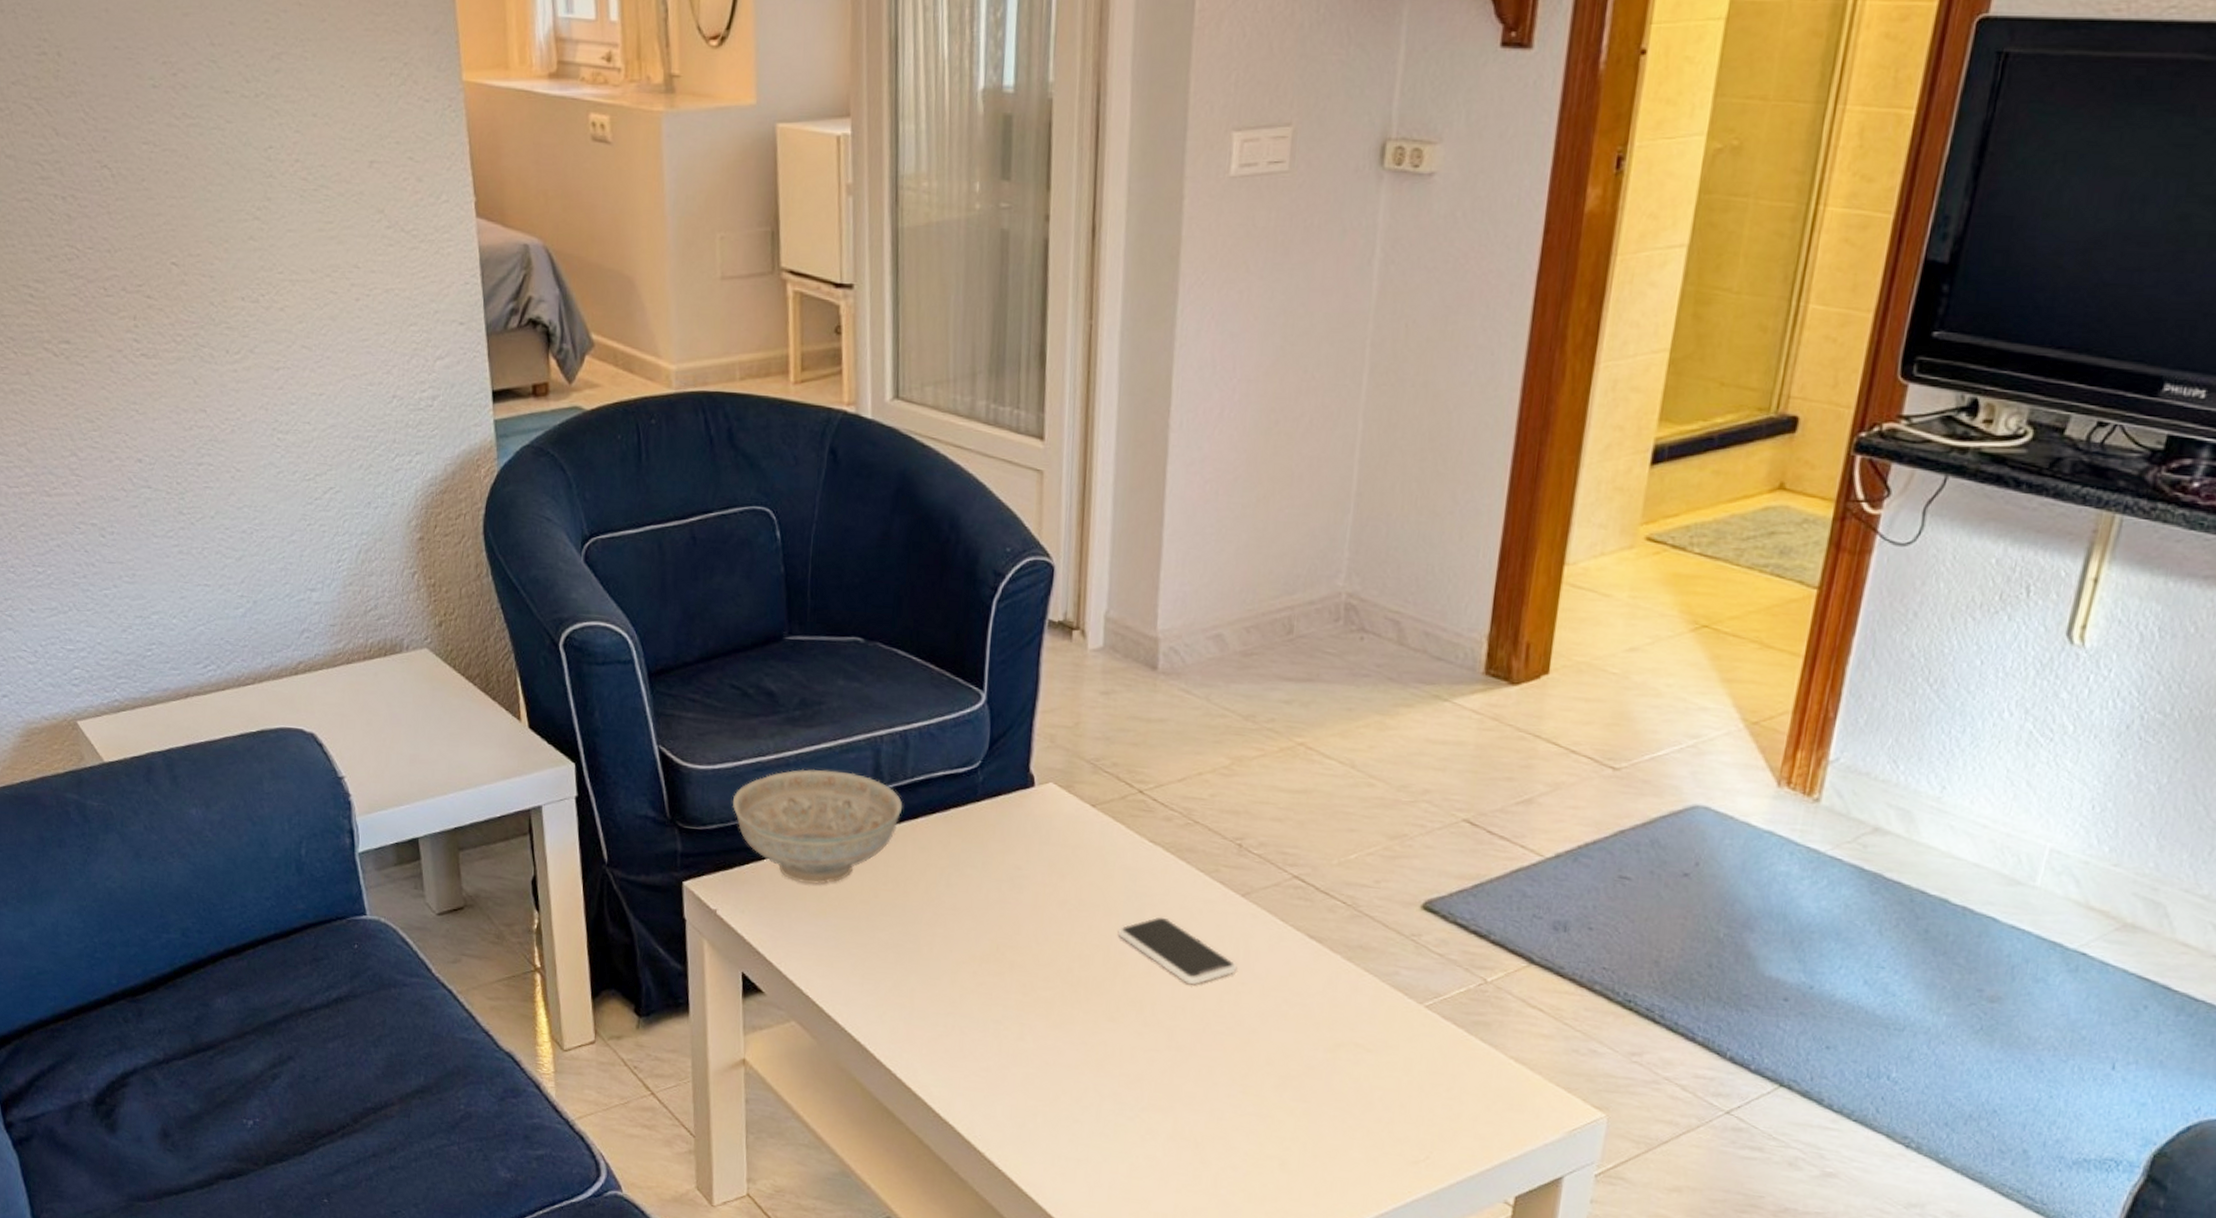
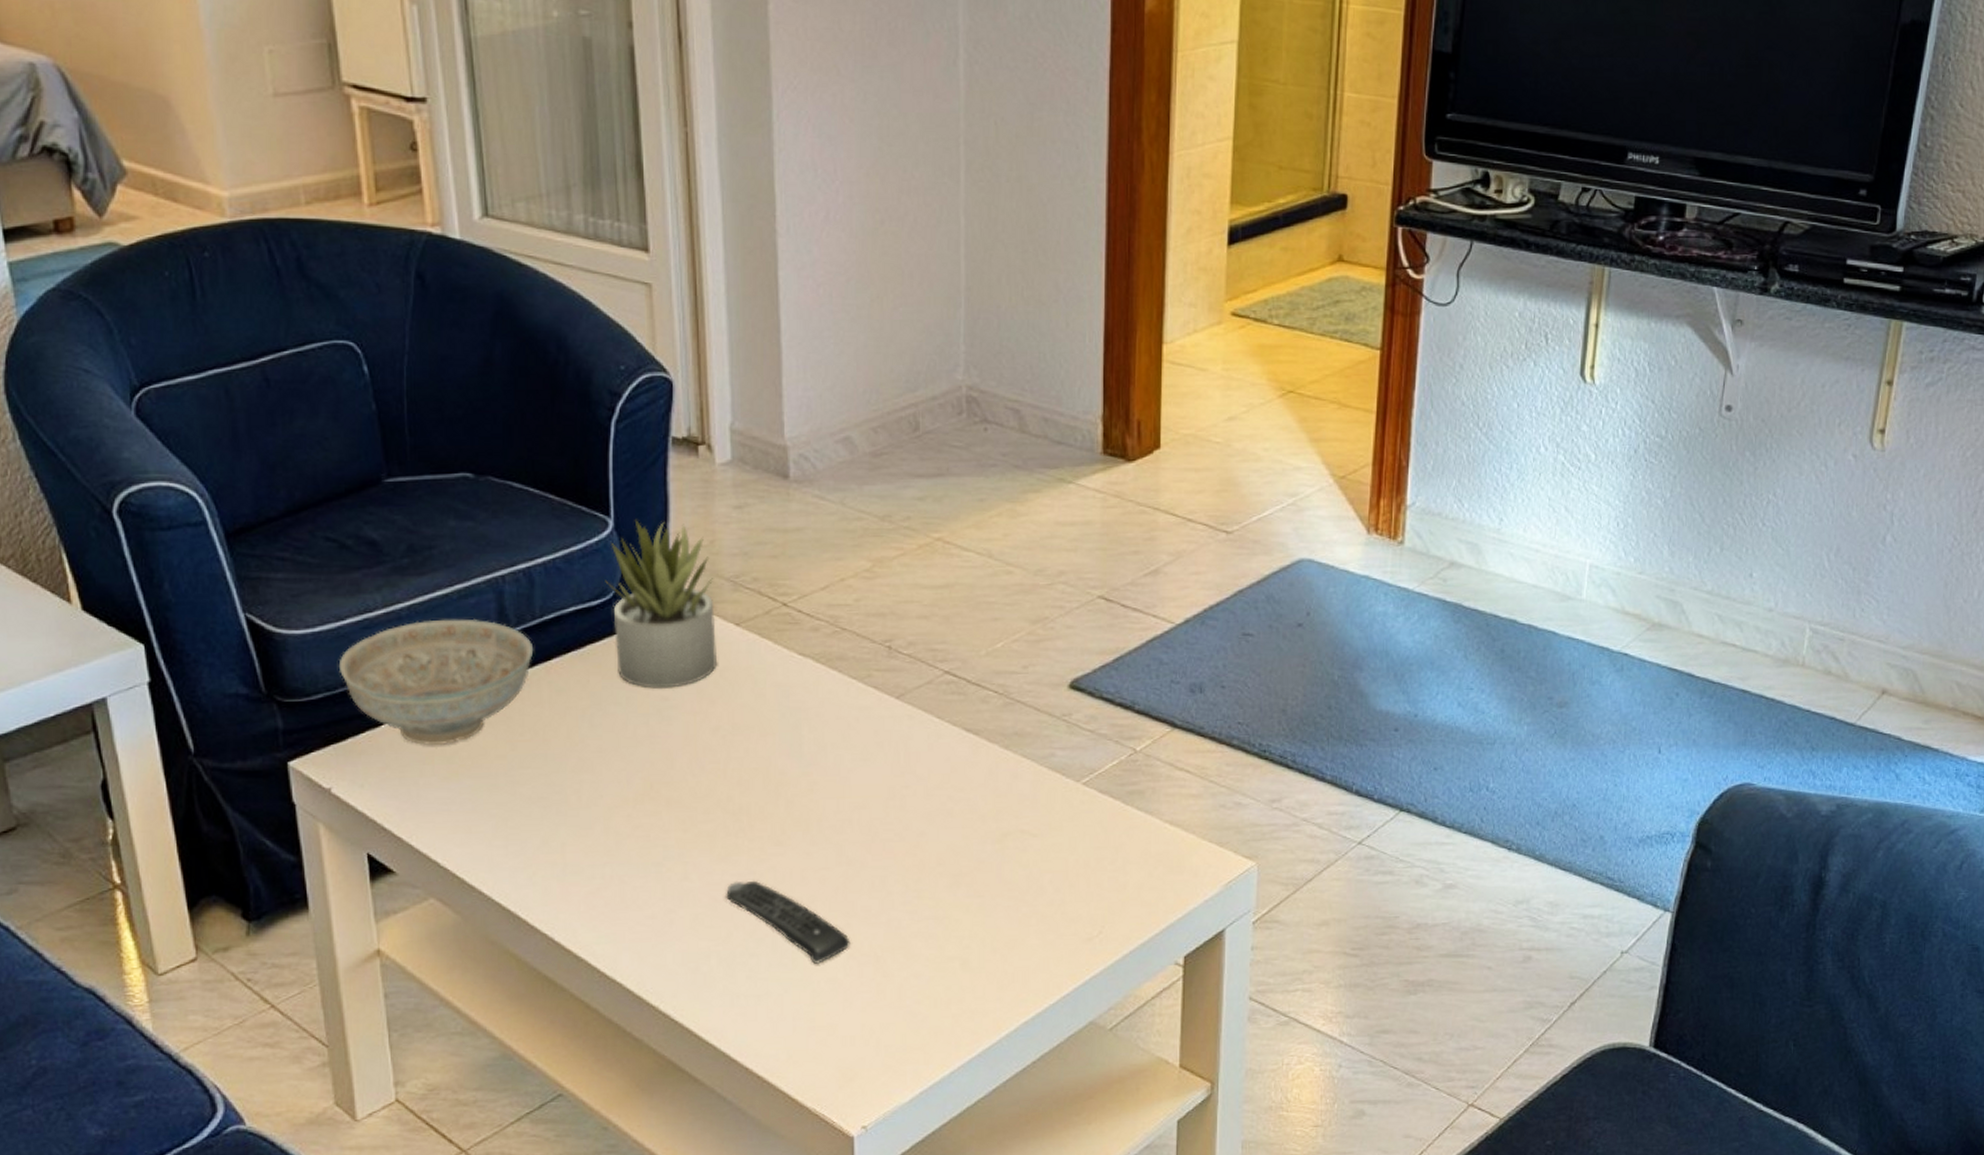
succulent plant: none [973,694,1076,859] -> present [605,518,718,689]
remote control: none [1056,1048,1172,1140] -> present [725,880,851,964]
smartphone: present [1118,916,1238,984] -> none [776,730,899,794]

